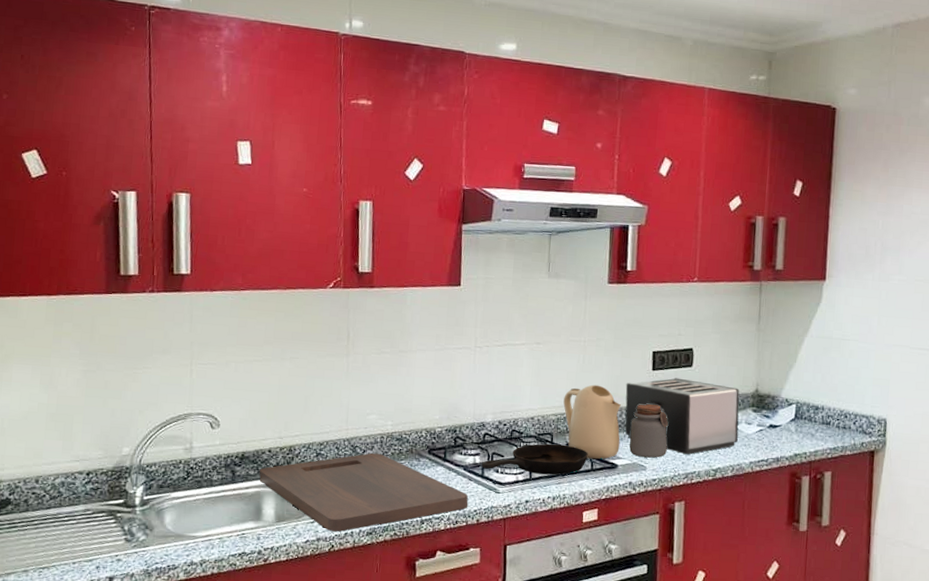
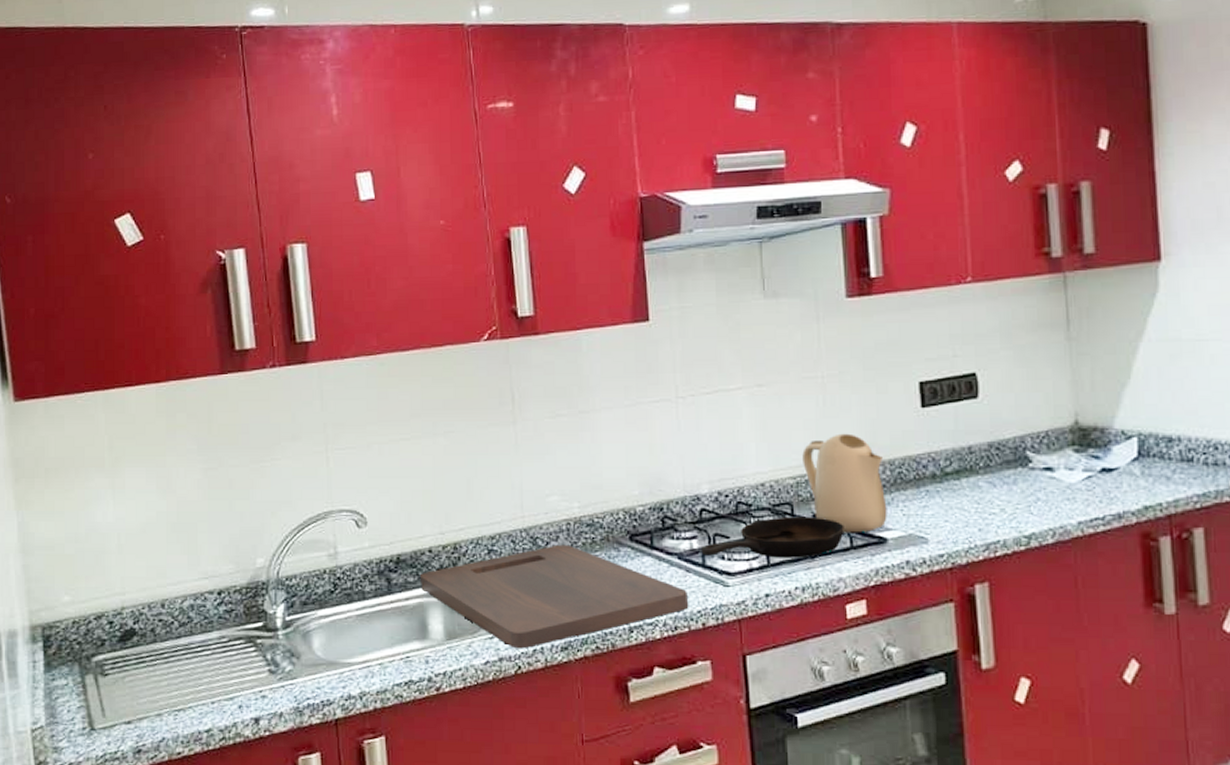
toaster: present [625,378,740,454] -> none [886,414,1057,517]
jar: present [629,404,668,458] -> none [900,454,955,526]

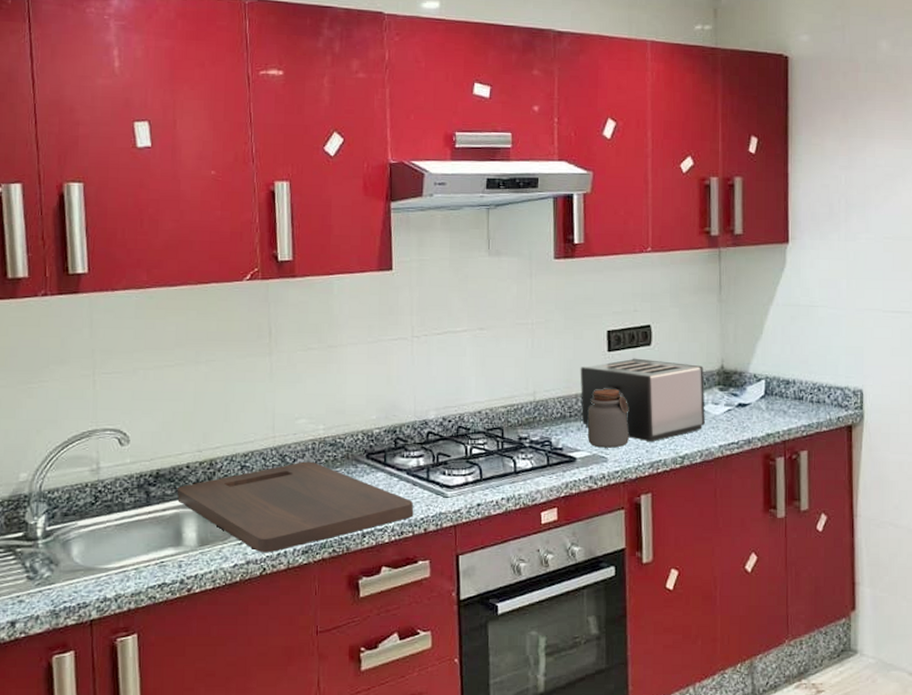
frying pan: present [701,516,844,558] -> none [426,439,543,474]
kettle: present [802,433,887,533] -> none [513,371,577,453]
toaster: none [886,414,1057,517] -> present [580,358,705,441]
jar: none [900,454,955,526] -> present [588,389,629,448]

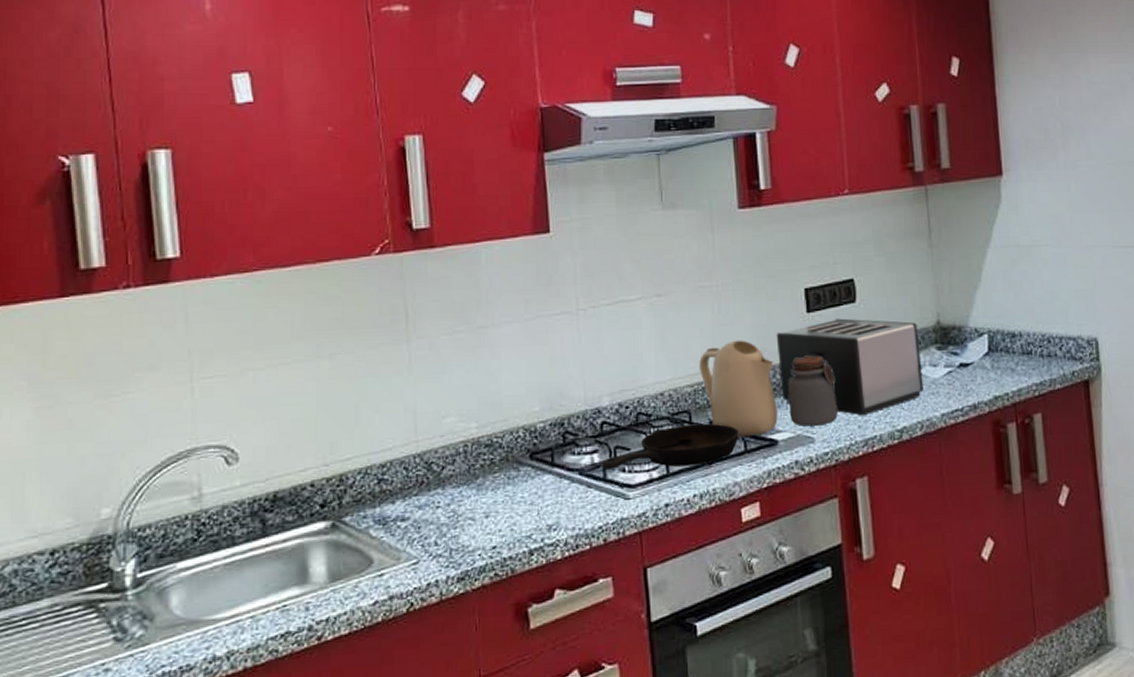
cutting board: present [177,461,414,553] -> none [301,467,590,585]
frying pan: none [426,439,543,474] -> present [602,423,739,470]
kettle: none [513,371,577,453] -> present [699,340,778,438]

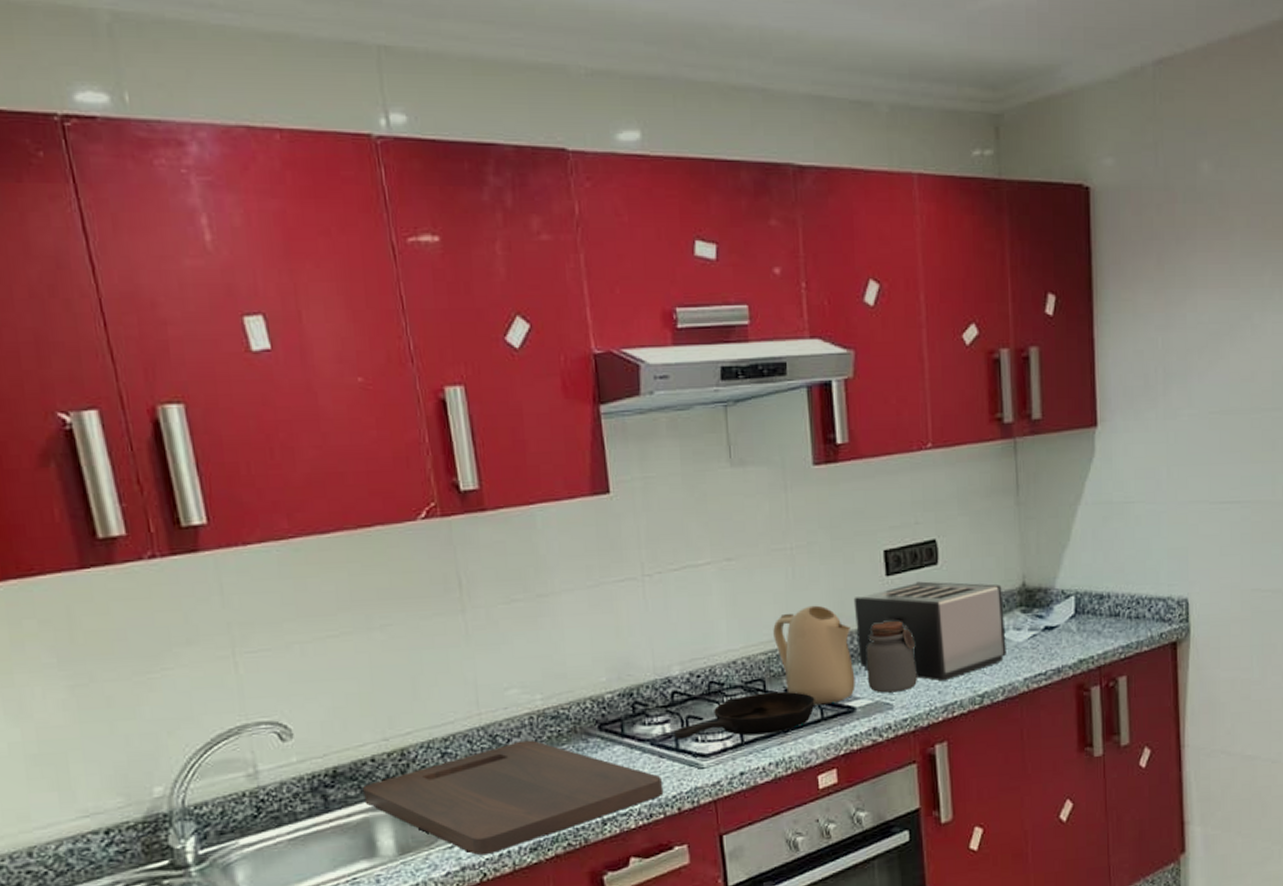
cutting board: none [301,467,590,585] -> present [363,740,664,856]

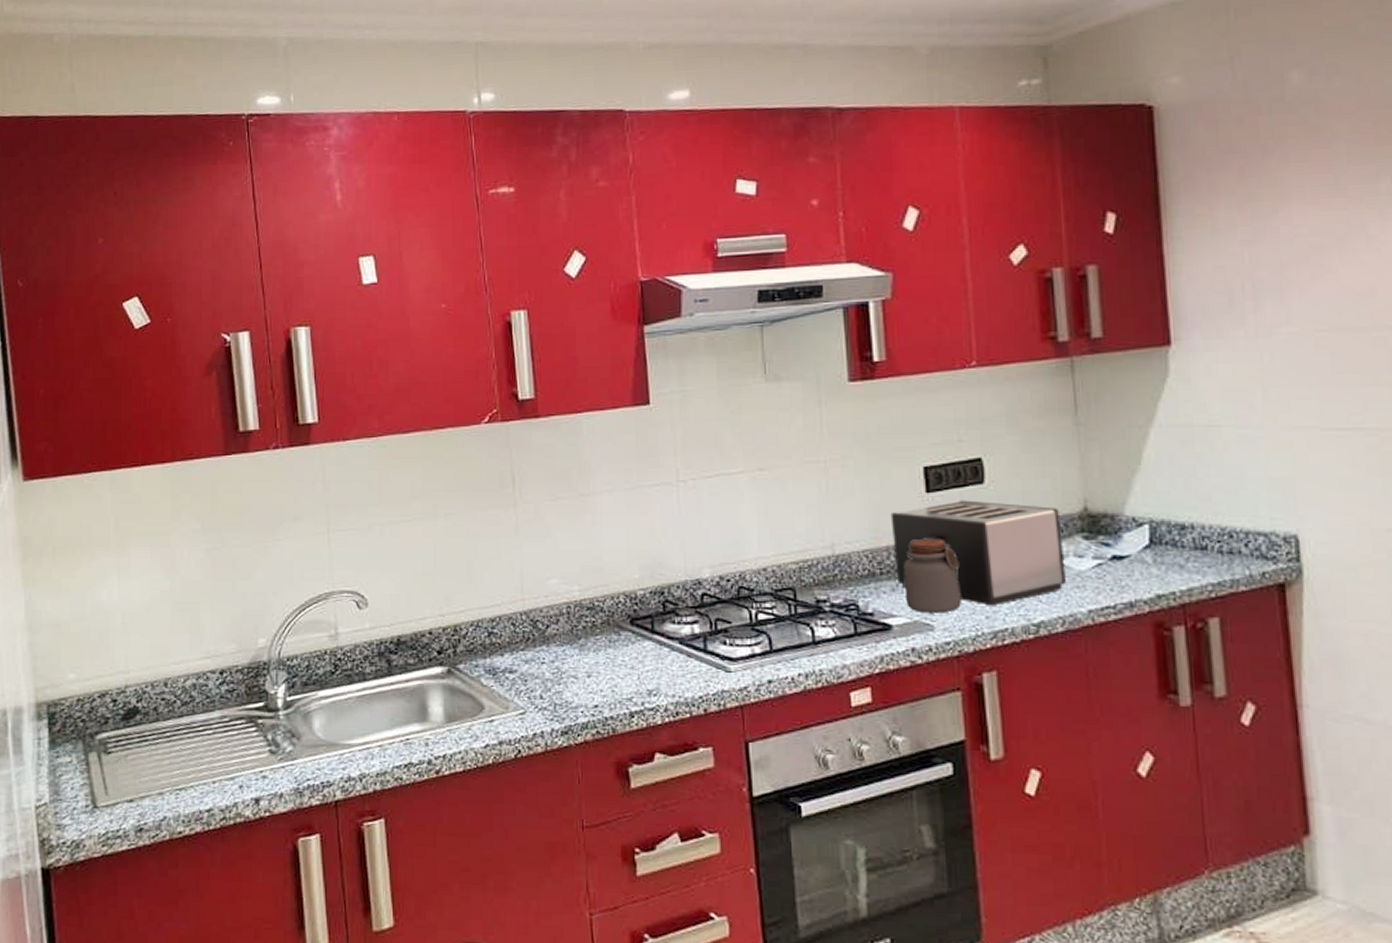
cutting board: present [363,740,664,856] -> none [421,628,691,733]
frying pan: present [674,691,815,740] -> none [702,602,848,644]
kettle: present [773,605,856,705] -> none [805,518,892,620]

